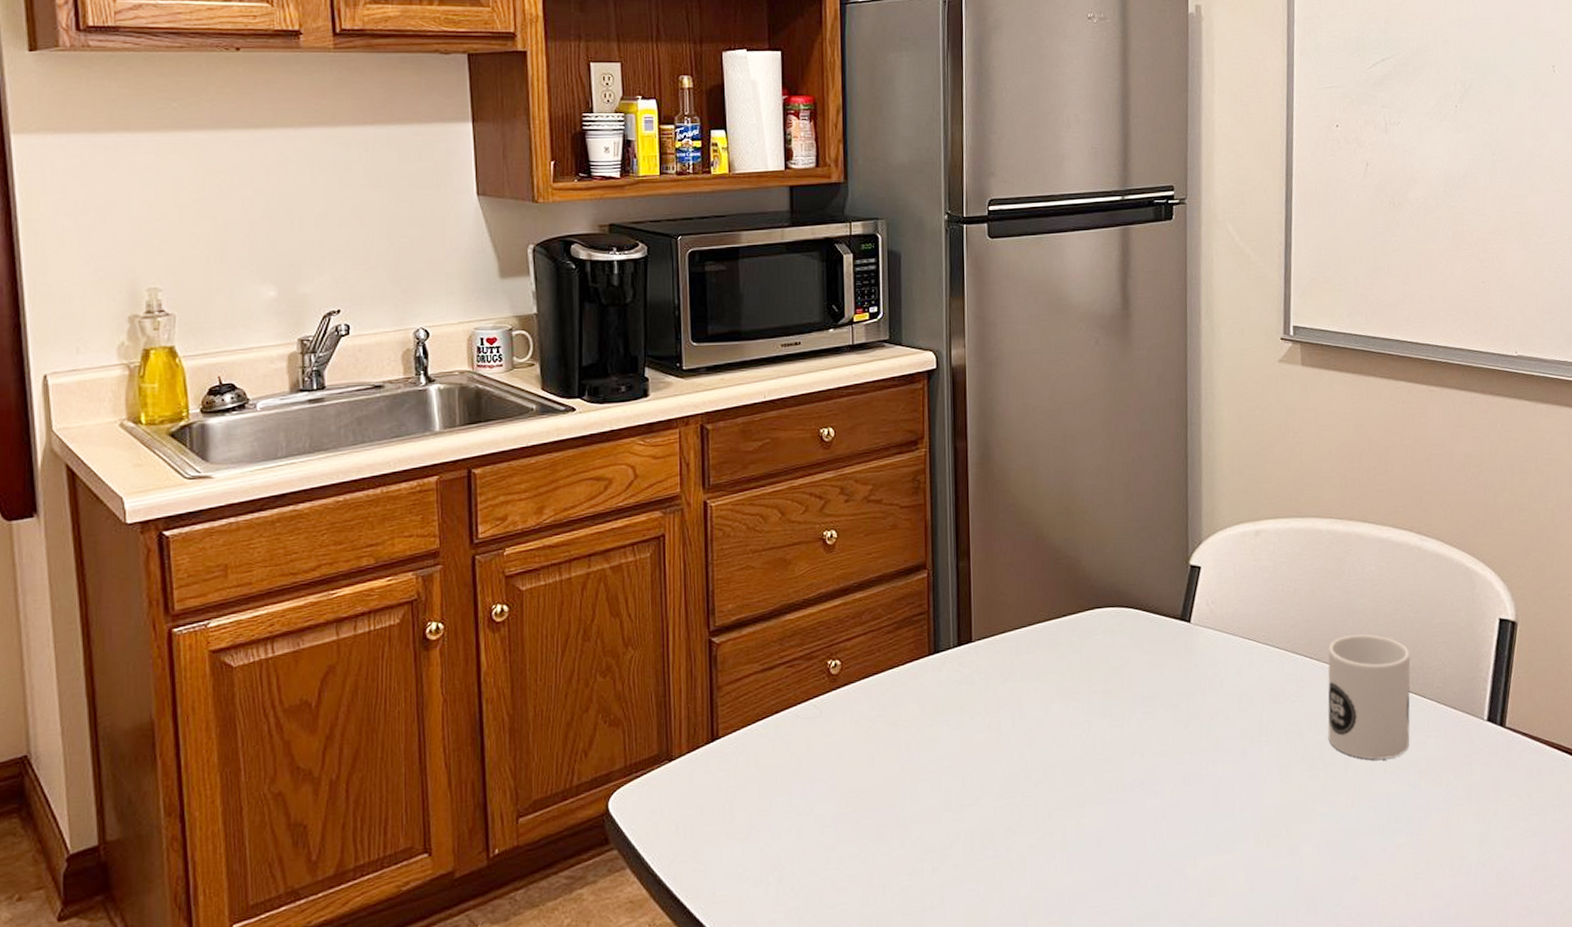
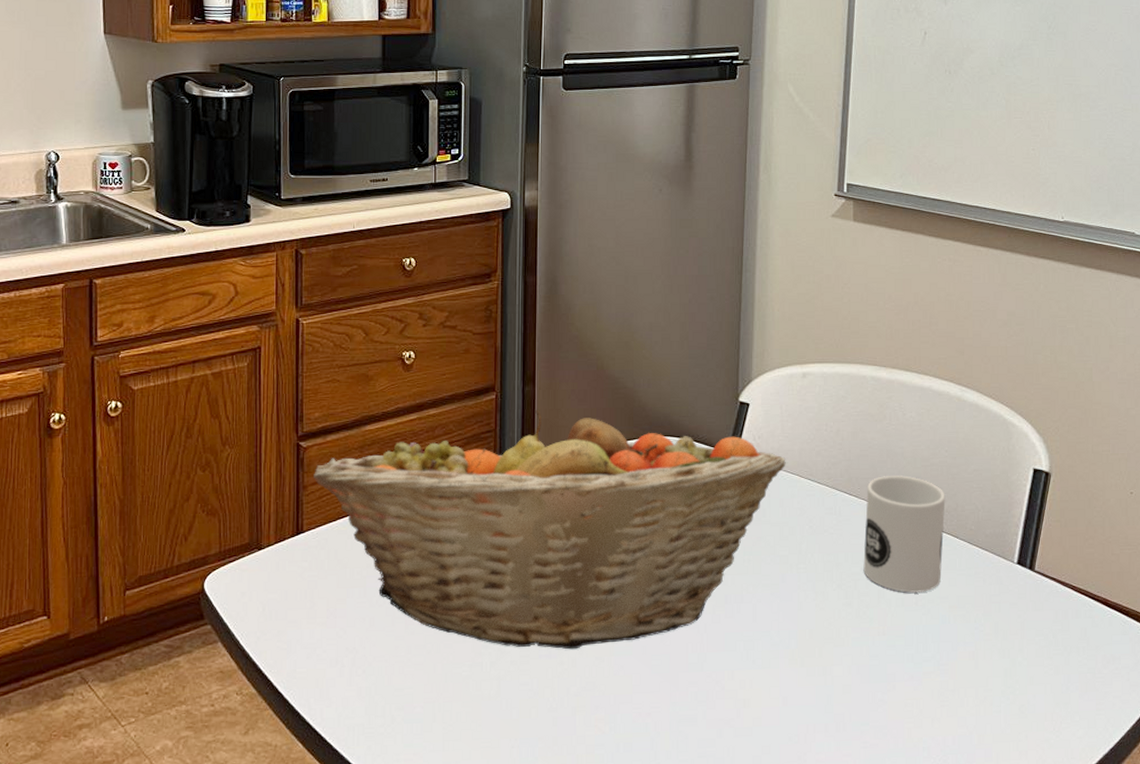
fruit basket: none [727,586,1242,849] -> present [312,409,786,650]

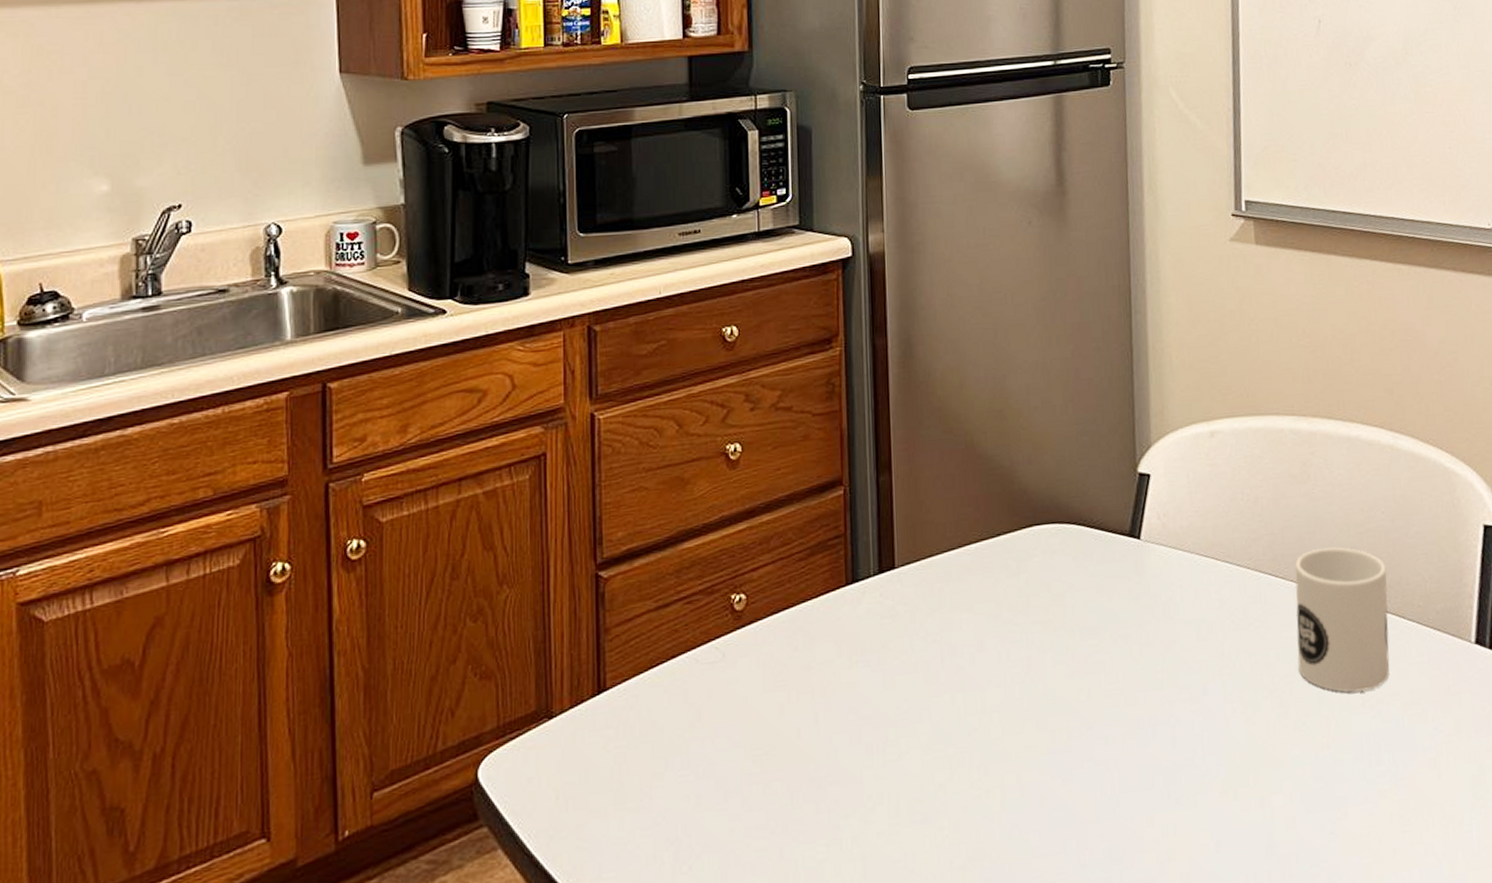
fruit basket: present [312,409,786,650] -> none [616,503,1199,814]

